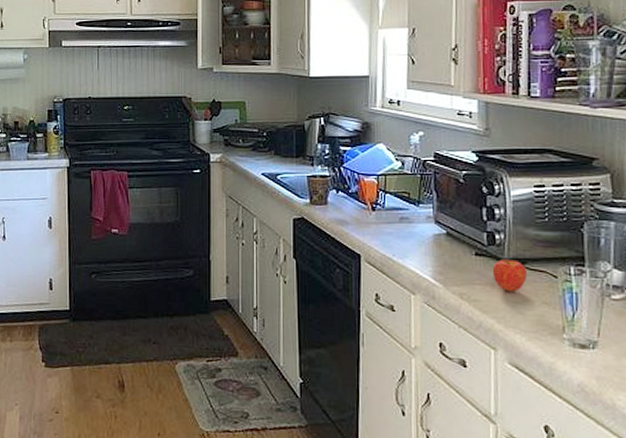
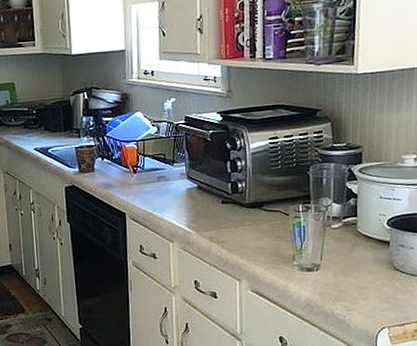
fruit: present [492,258,527,292] -> none [236,203,264,231]

